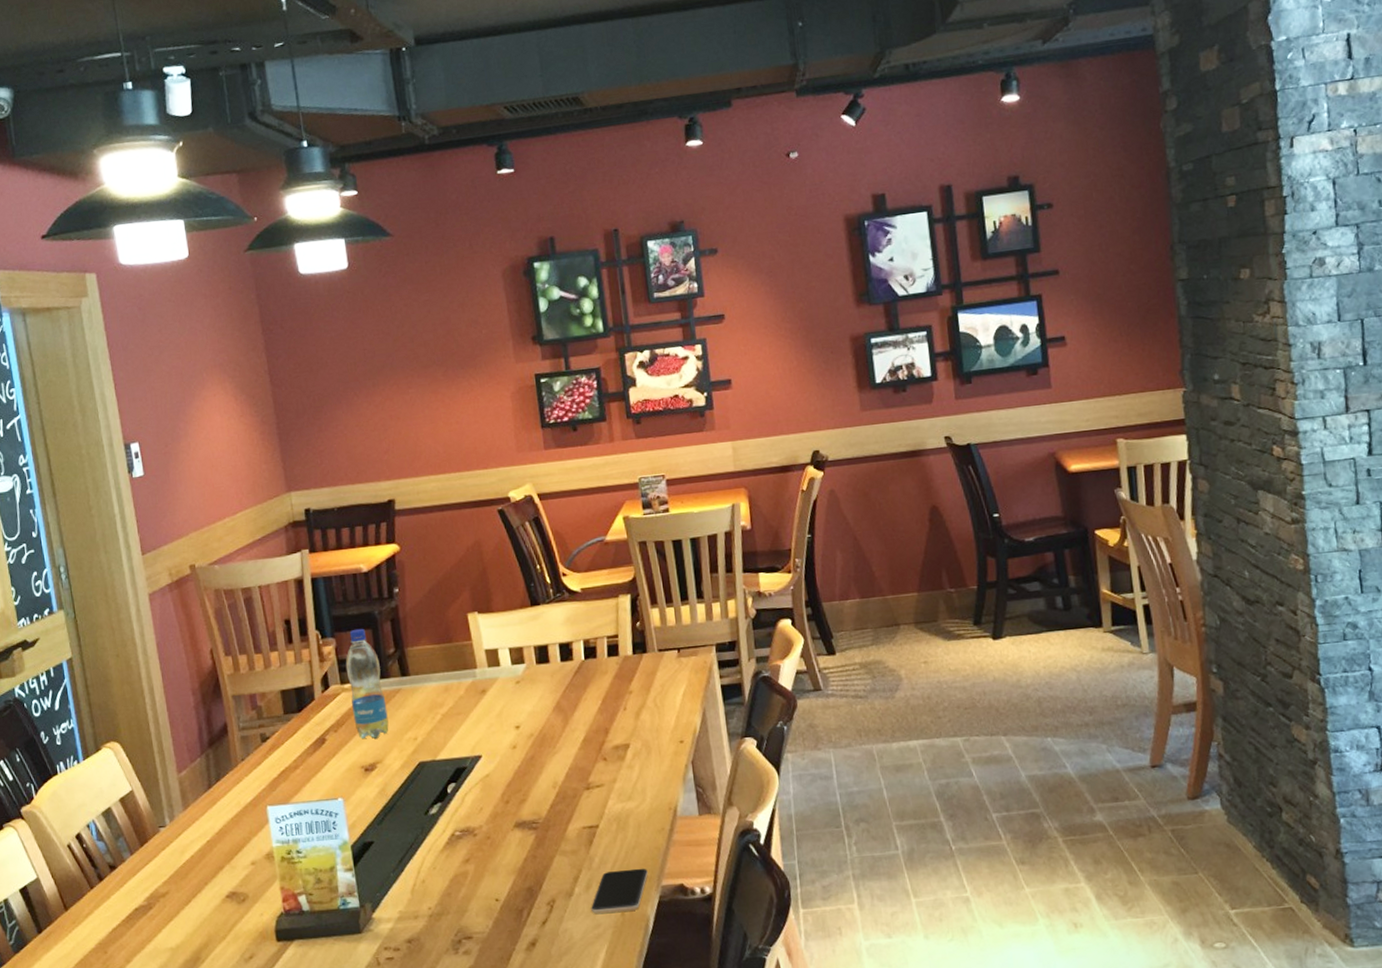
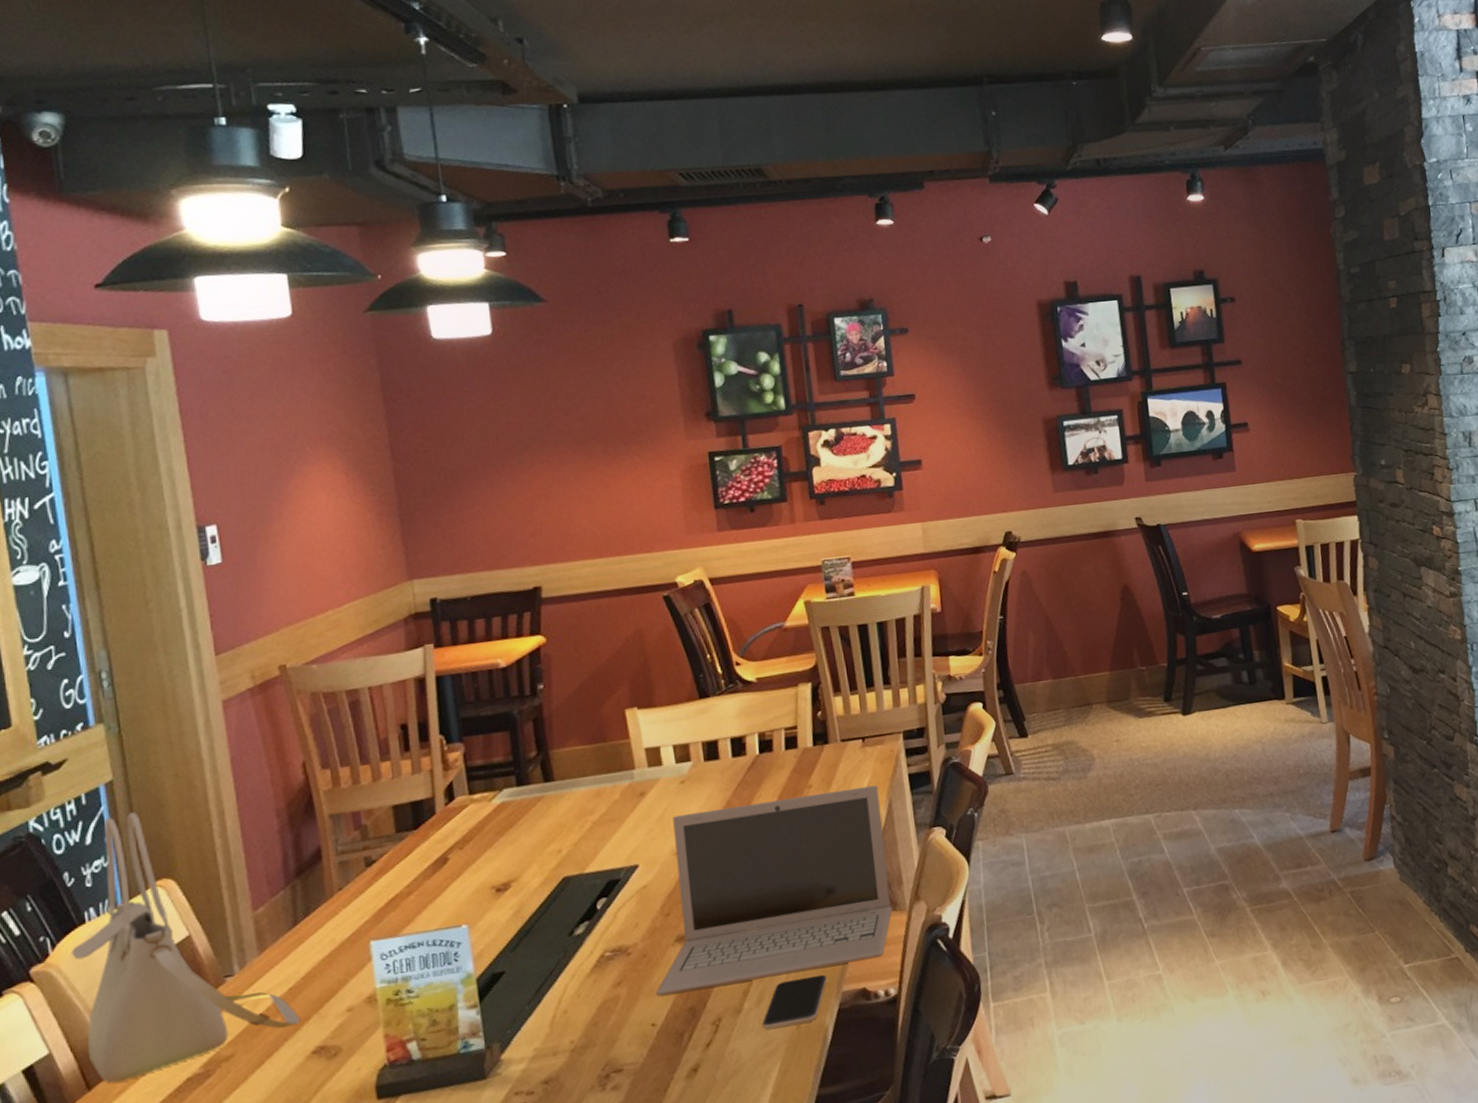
tote bag: none [49,685,217,907] -> present [71,812,301,1084]
bottle: present [345,628,389,740] -> none [475,730,528,856]
laptop: none [498,694,708,876] -> present [656,785,893,997]

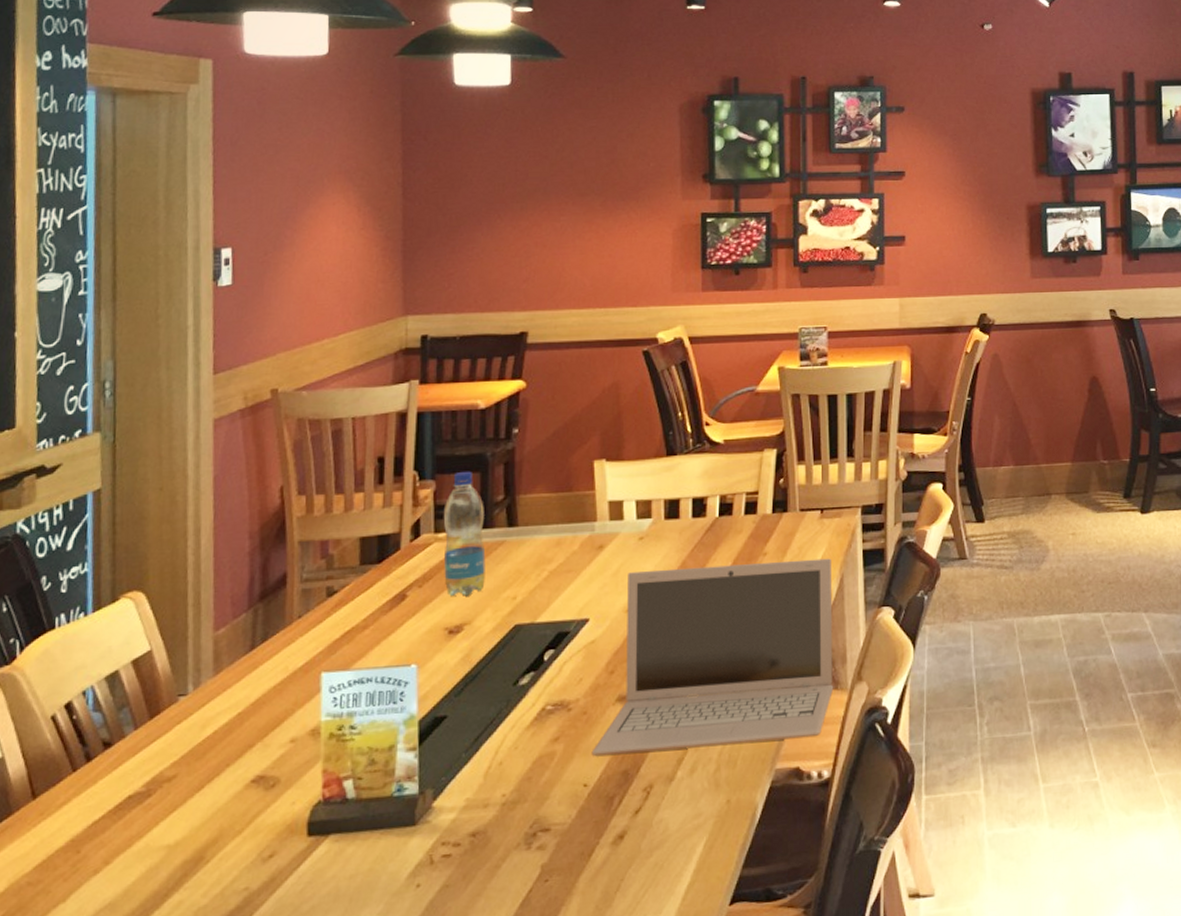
tote bag: present [71,812,301,1084] -> none [37,522,245,794]
bottle: none [475,730,528,856] -> present [443,471,486,597]
smartphone: present [762,974,827,1030] -> none [693,749,762,802]

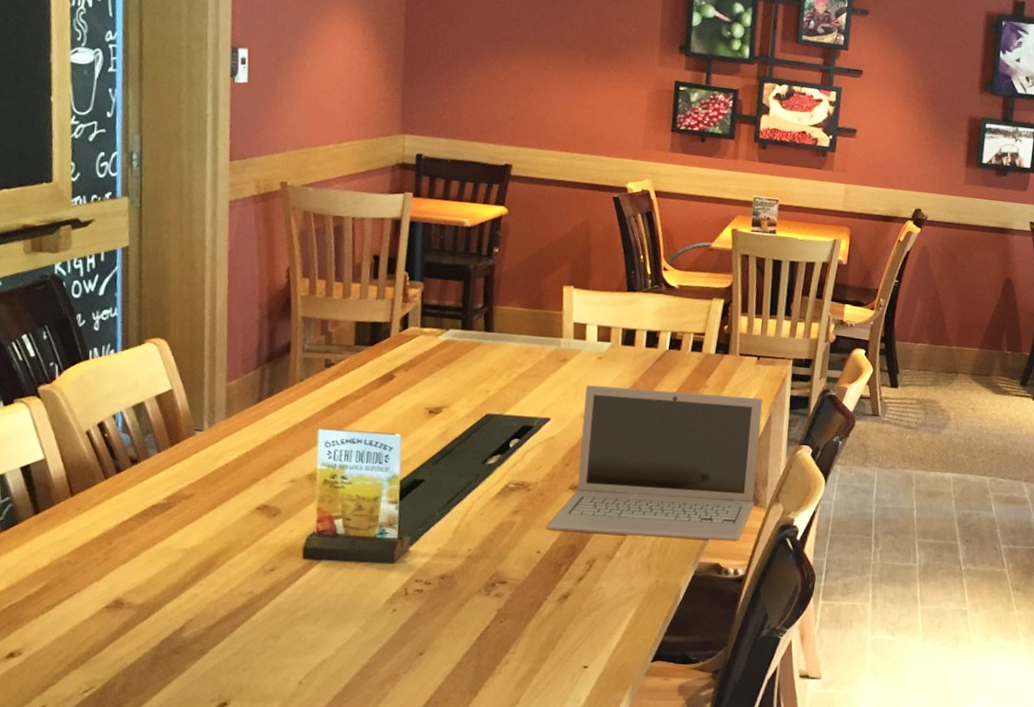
bottle: present [443,471,486,597] -> none [427,278,465,385]

